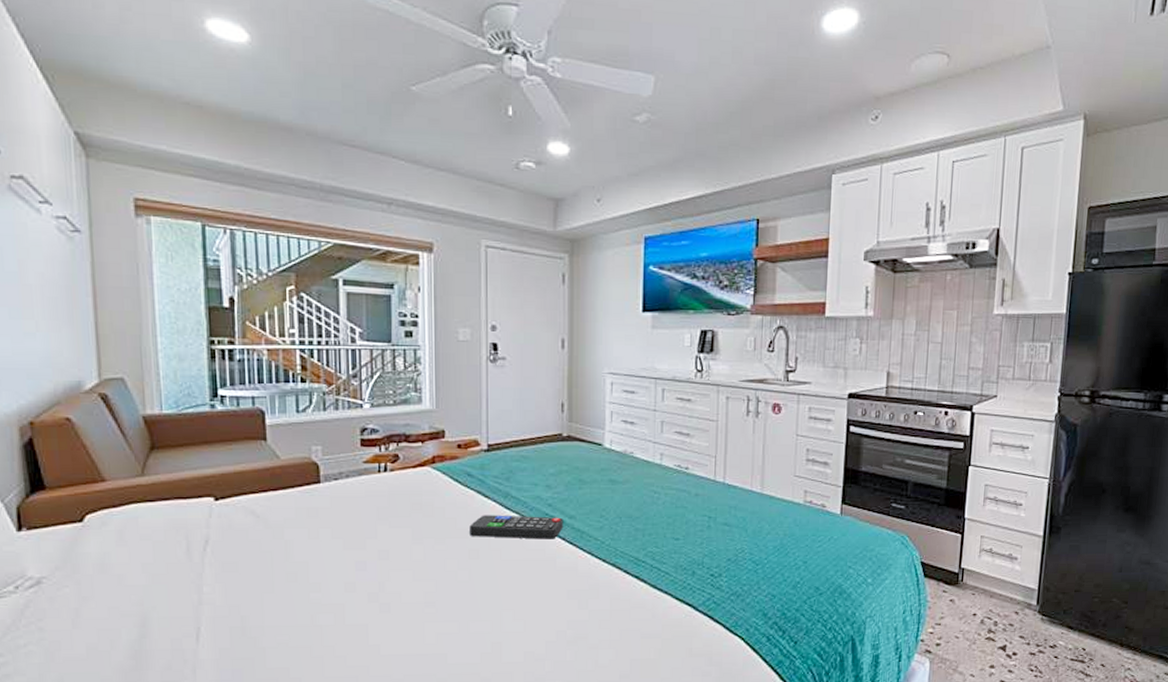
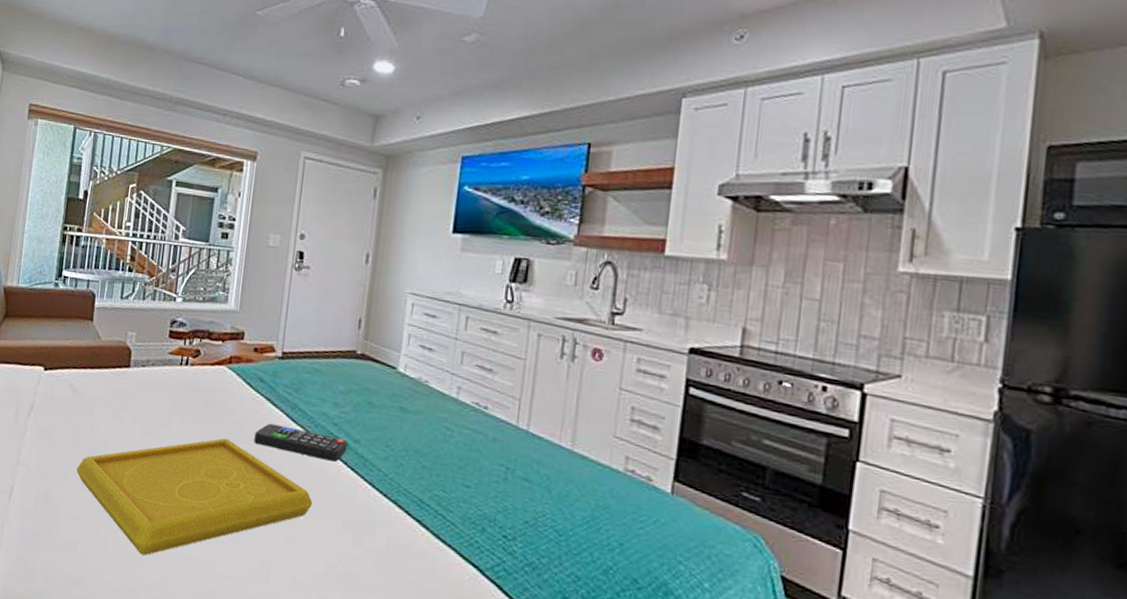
serving tray: none [275,536,536,664] -> present [76,438,313,556]

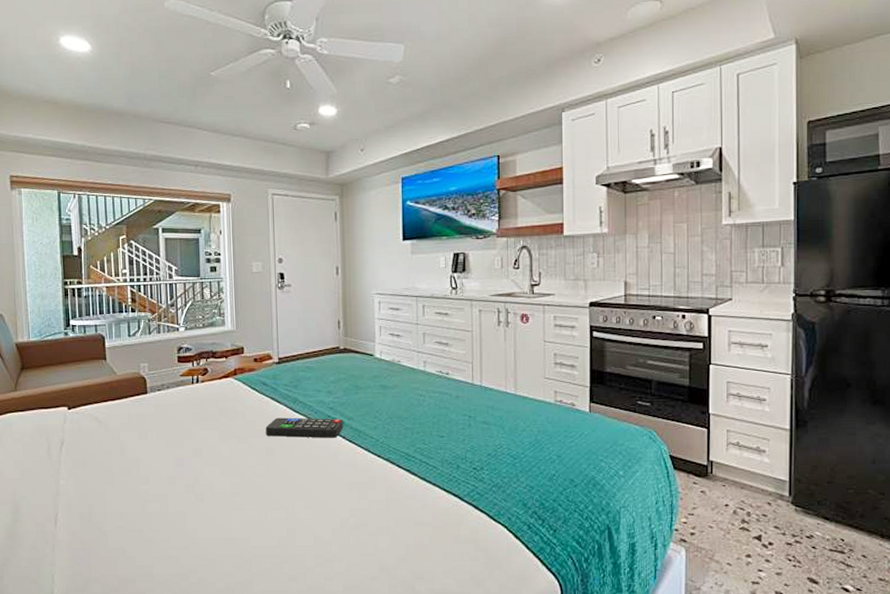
serving tray: present [76,438,313,556] -> none [114,436,322,546]

